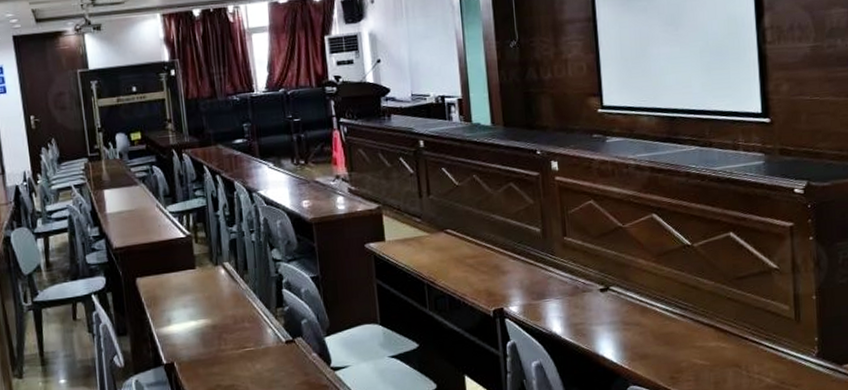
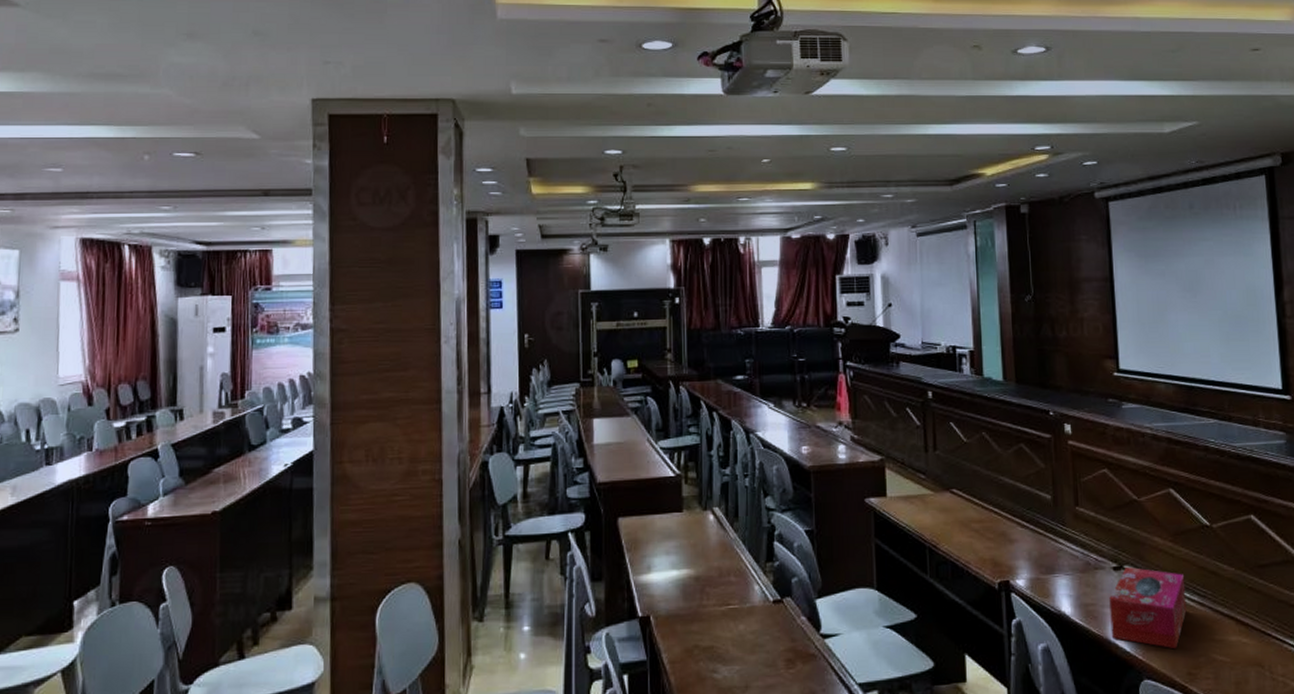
tissue box: none [597,287,670,358] -> present [1109,566,1187,649]

